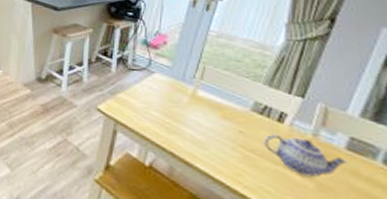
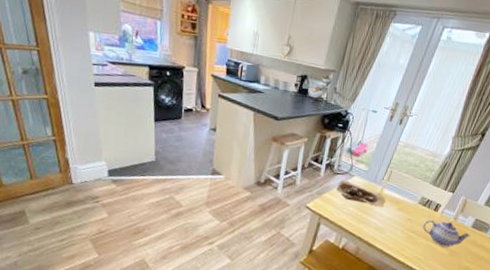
bowl: none [133,78,202,115] -> present [336,180,386,208]

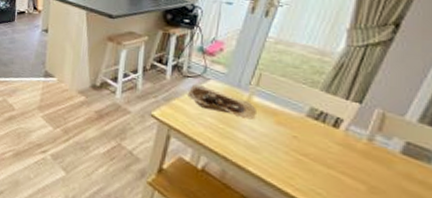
teapot: present [422,219,471,248] -> none [317,138,403,181]

